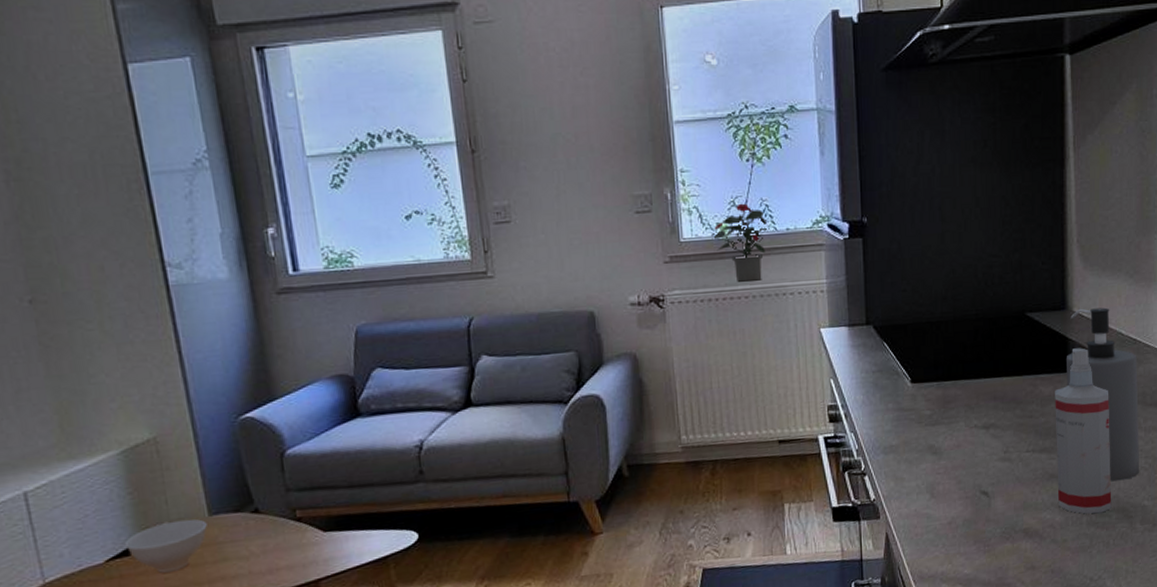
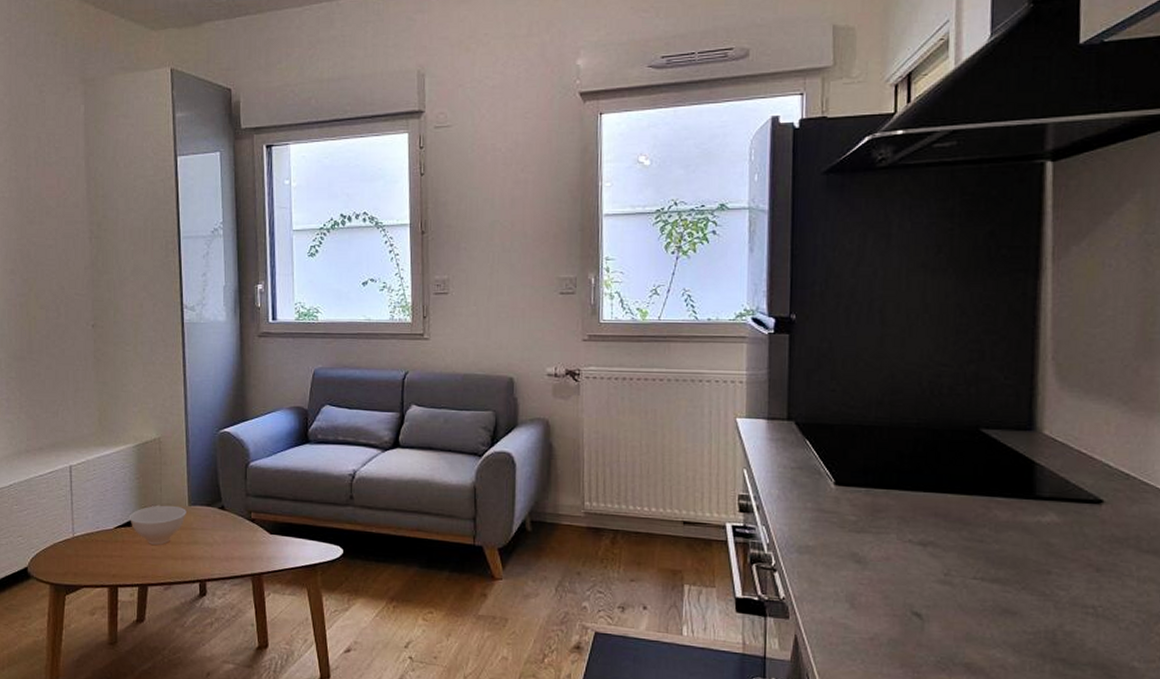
potted flower: present [712,203,770,283] -> none [631,292,690,367]
spray bottle: present [1055,348,1112,514] -> none [1012,474,1089,665]
soap dispenser: present [1065,307,1140,481] -> none [1030,431,1131,633]

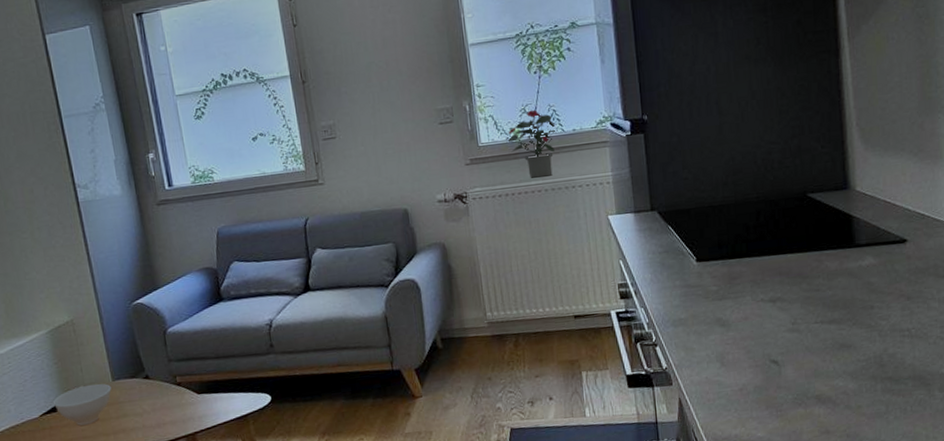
potted flower: none [631,292,690,367] -> present [506,109,558,179]

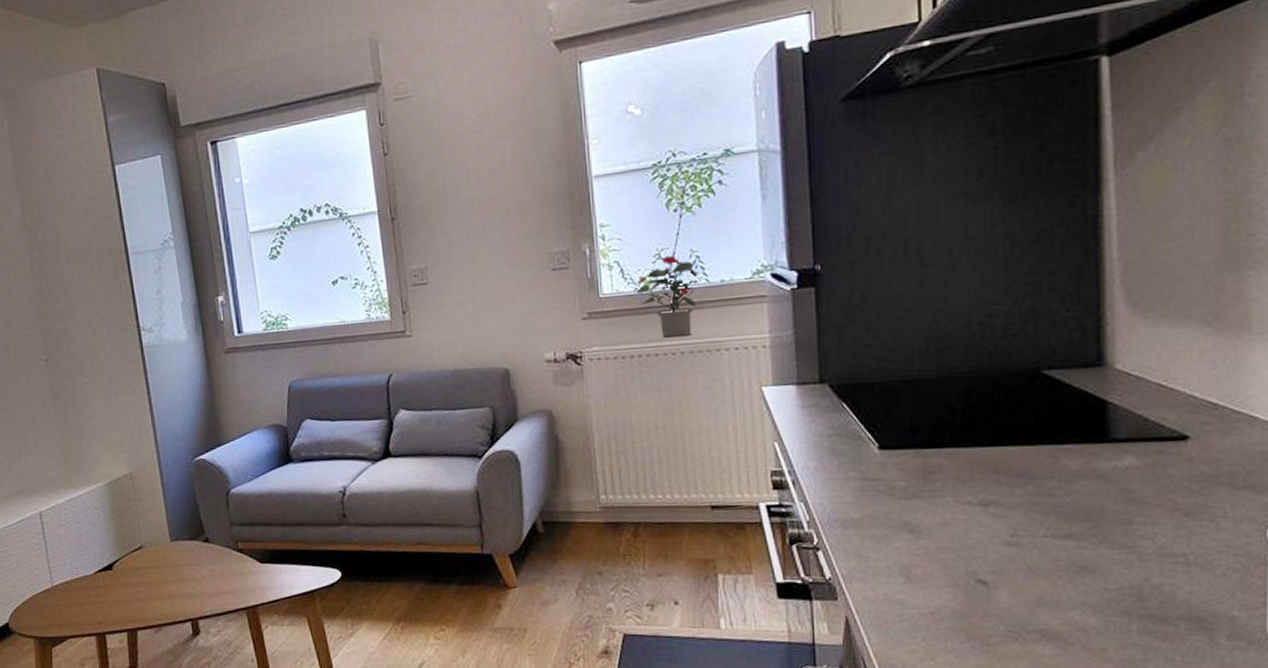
bowl: present [52,383,111,426] -> none [108,543,169,588]

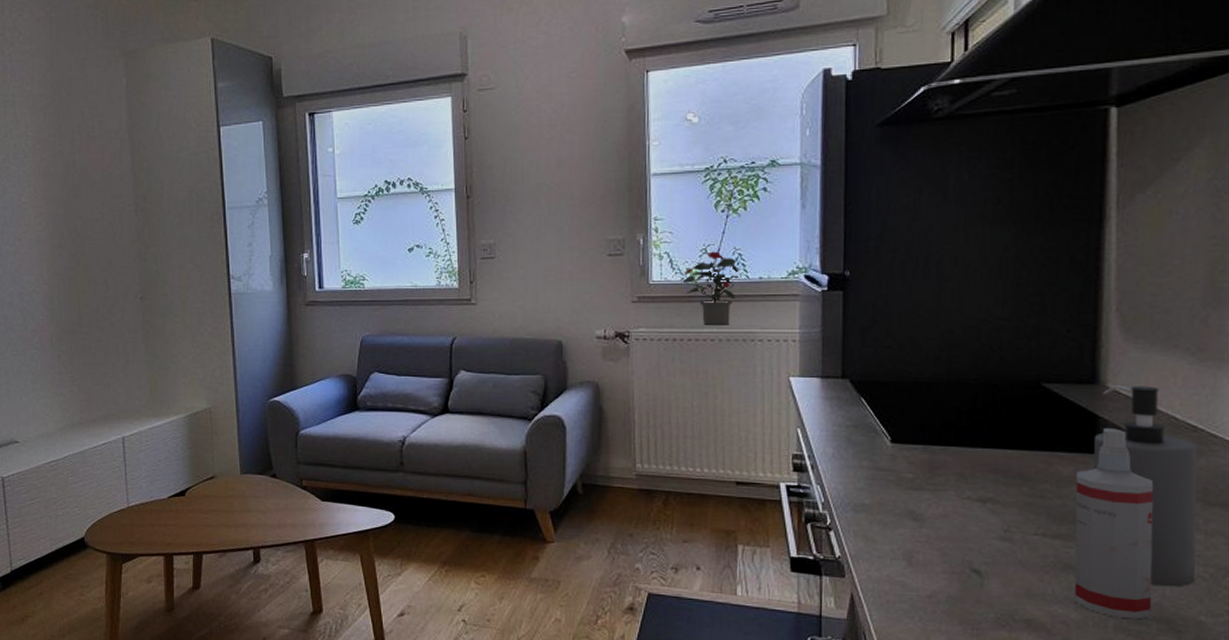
spray bottle: none [1087,413,1179,621] -> present [1074,428,1154,620]
soap dispenser: none [1103,363,1226,582] -> present [1093,384,1198,587]

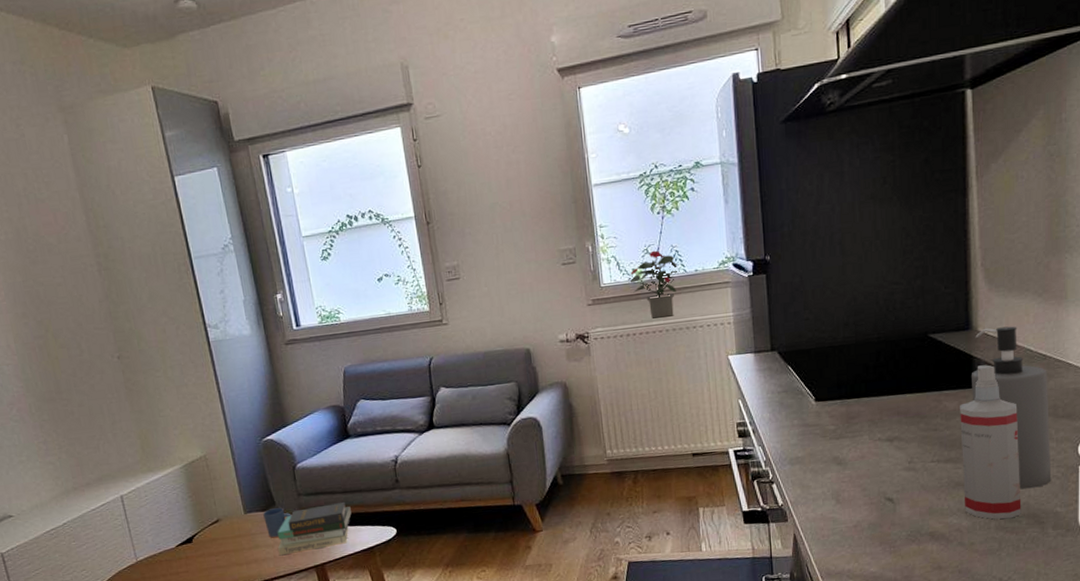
mug: none [259,472,288,504] -> present [263,507,292,538]
books: none [269,477,350,525] -> present [277,501,352,556]

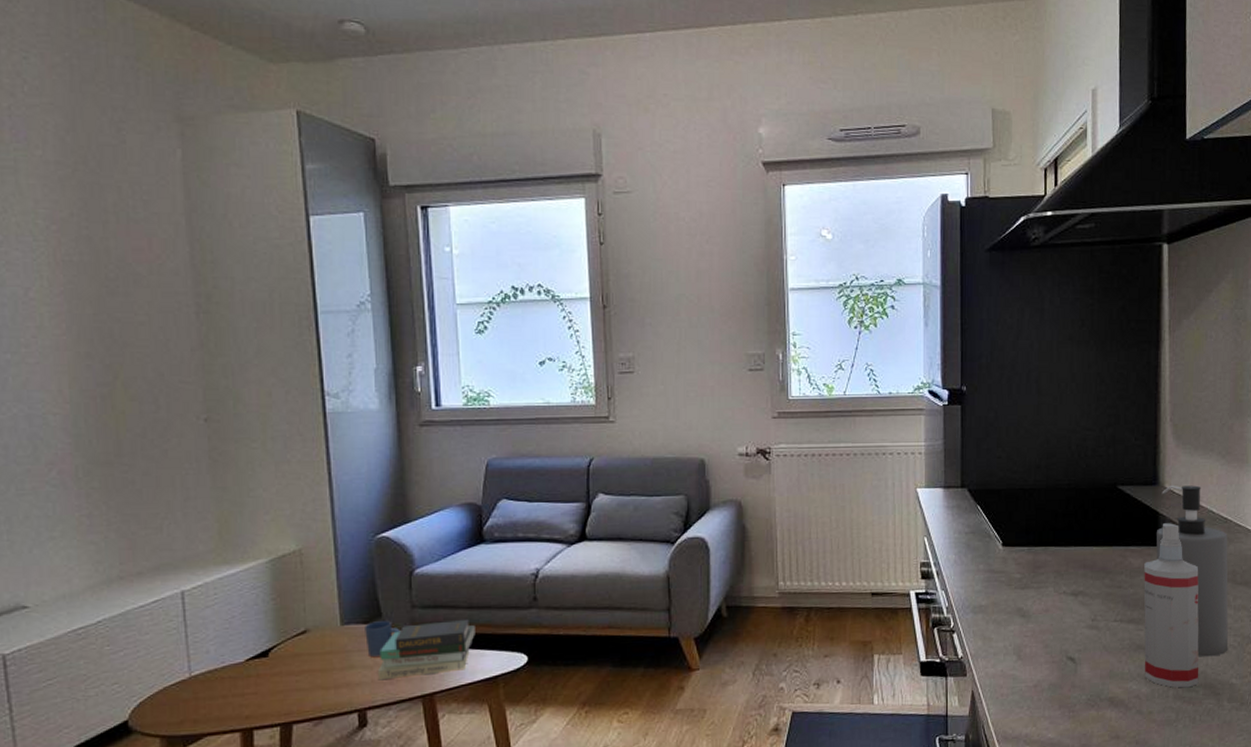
potted flower: present [628,250,680,319] -> none [818,366,873,441]

